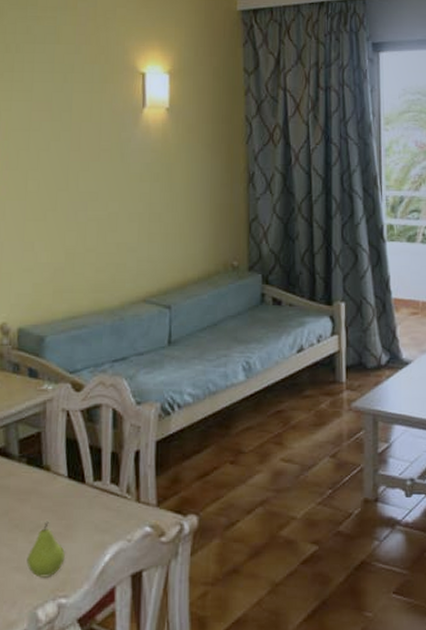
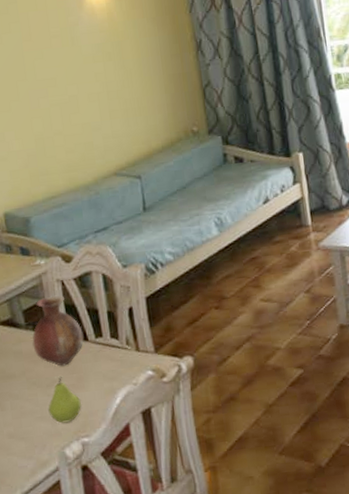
vase: none [22,427,81,509] -> present [32,295,84,366]

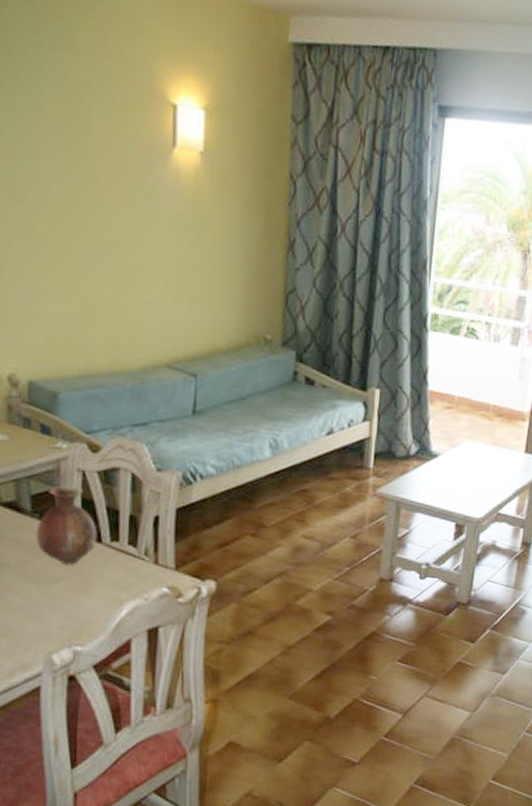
fruit: present [48,376,81,423] -> none [41,575,81,627]

